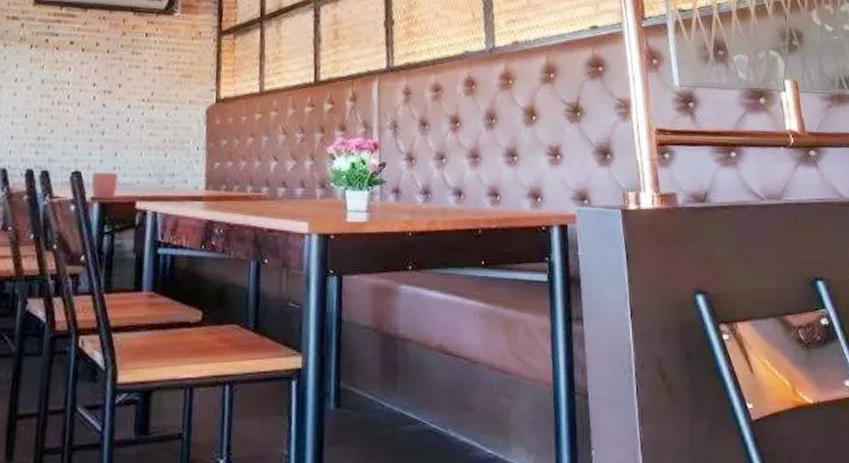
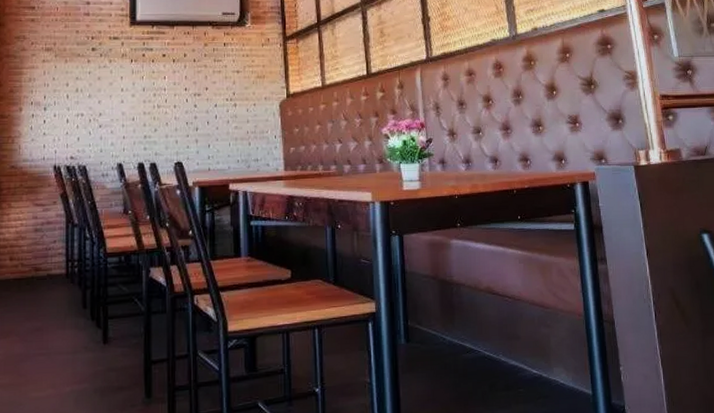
cup: present [91,172,118,200] -> none [191,161,212,184]

